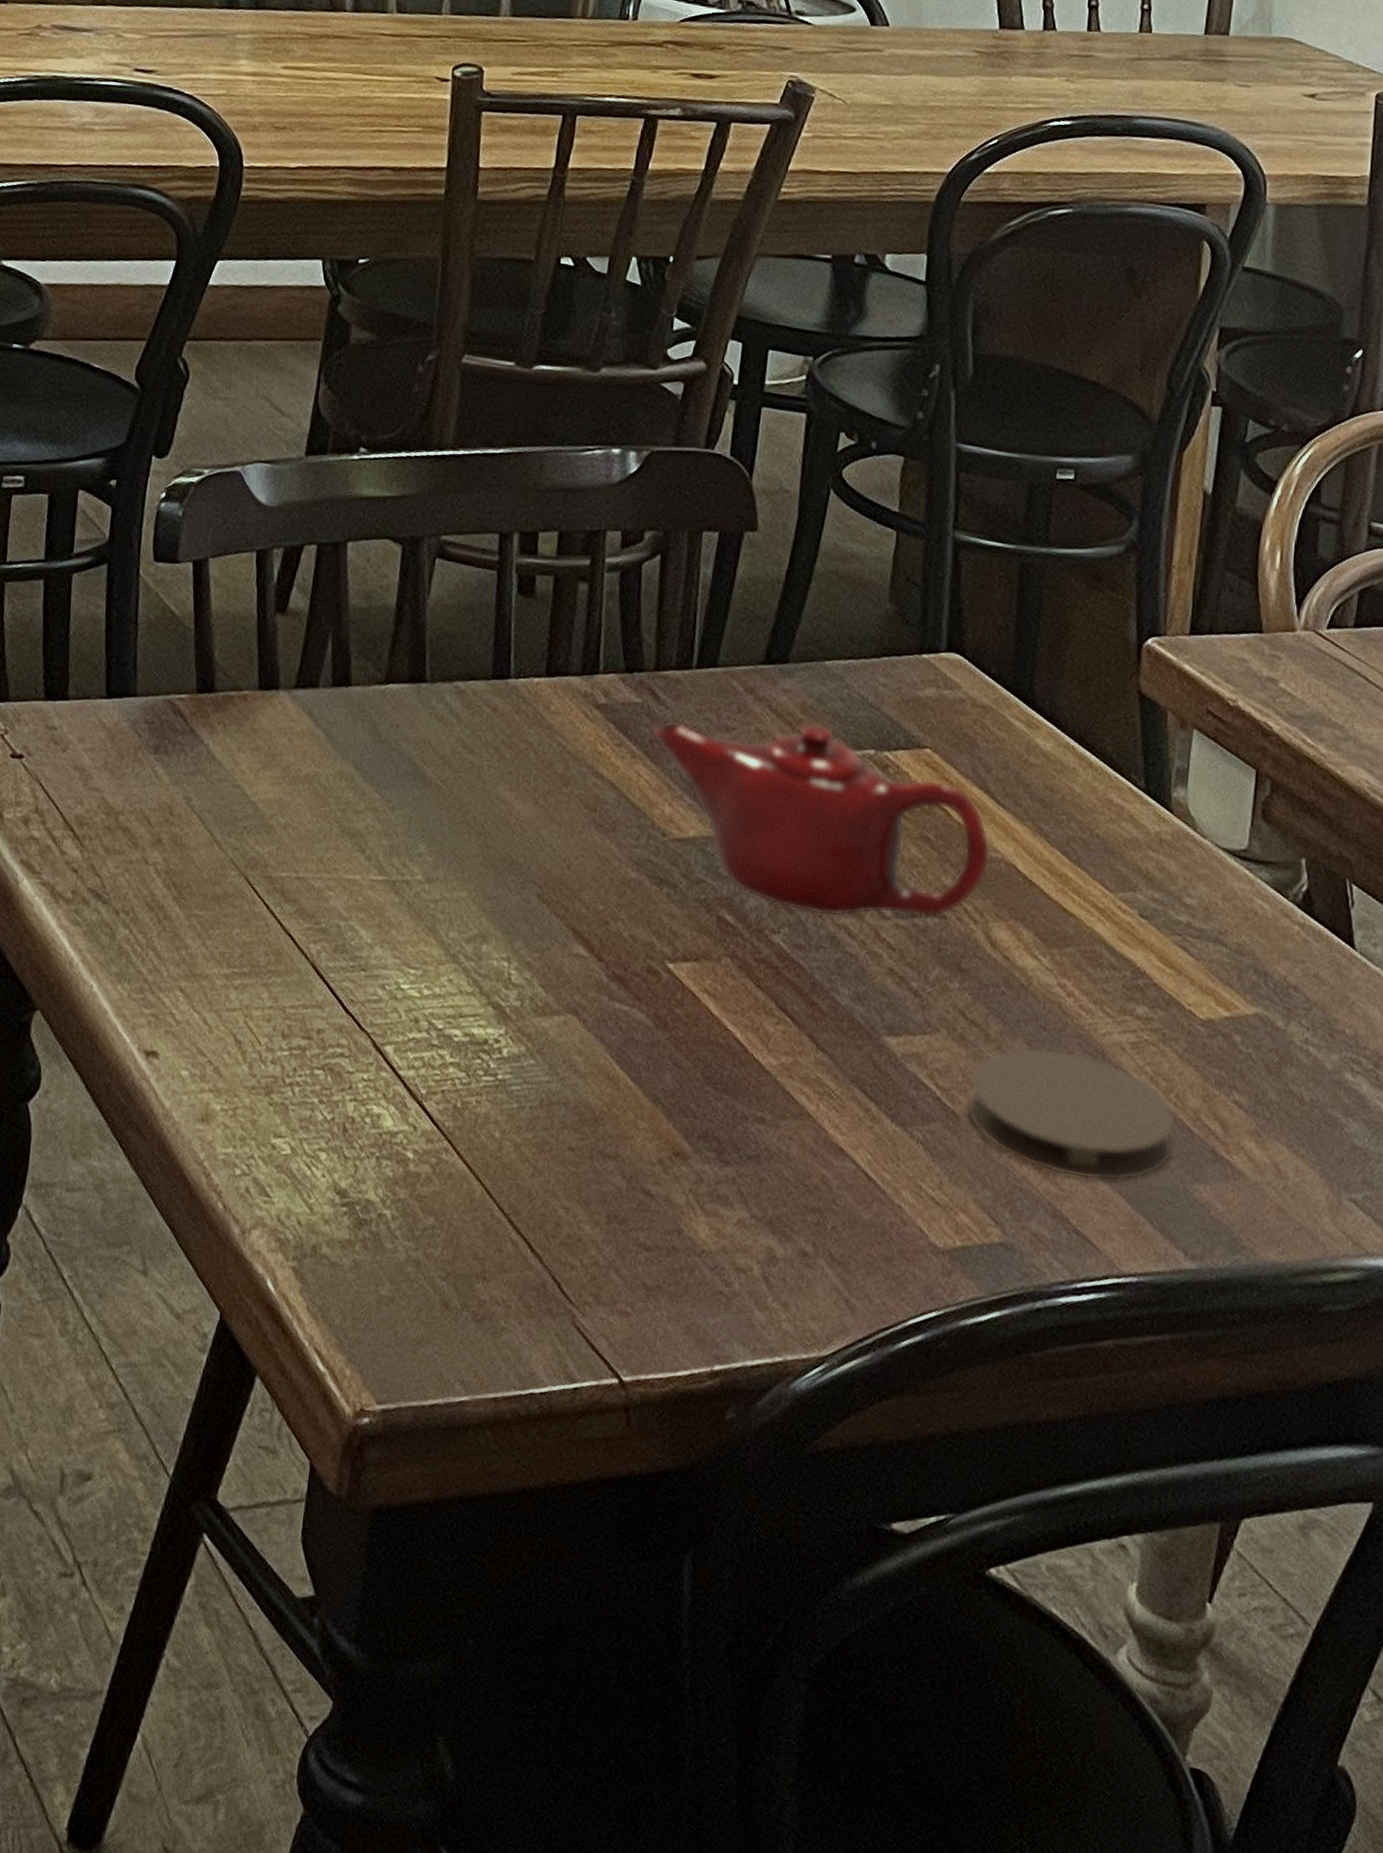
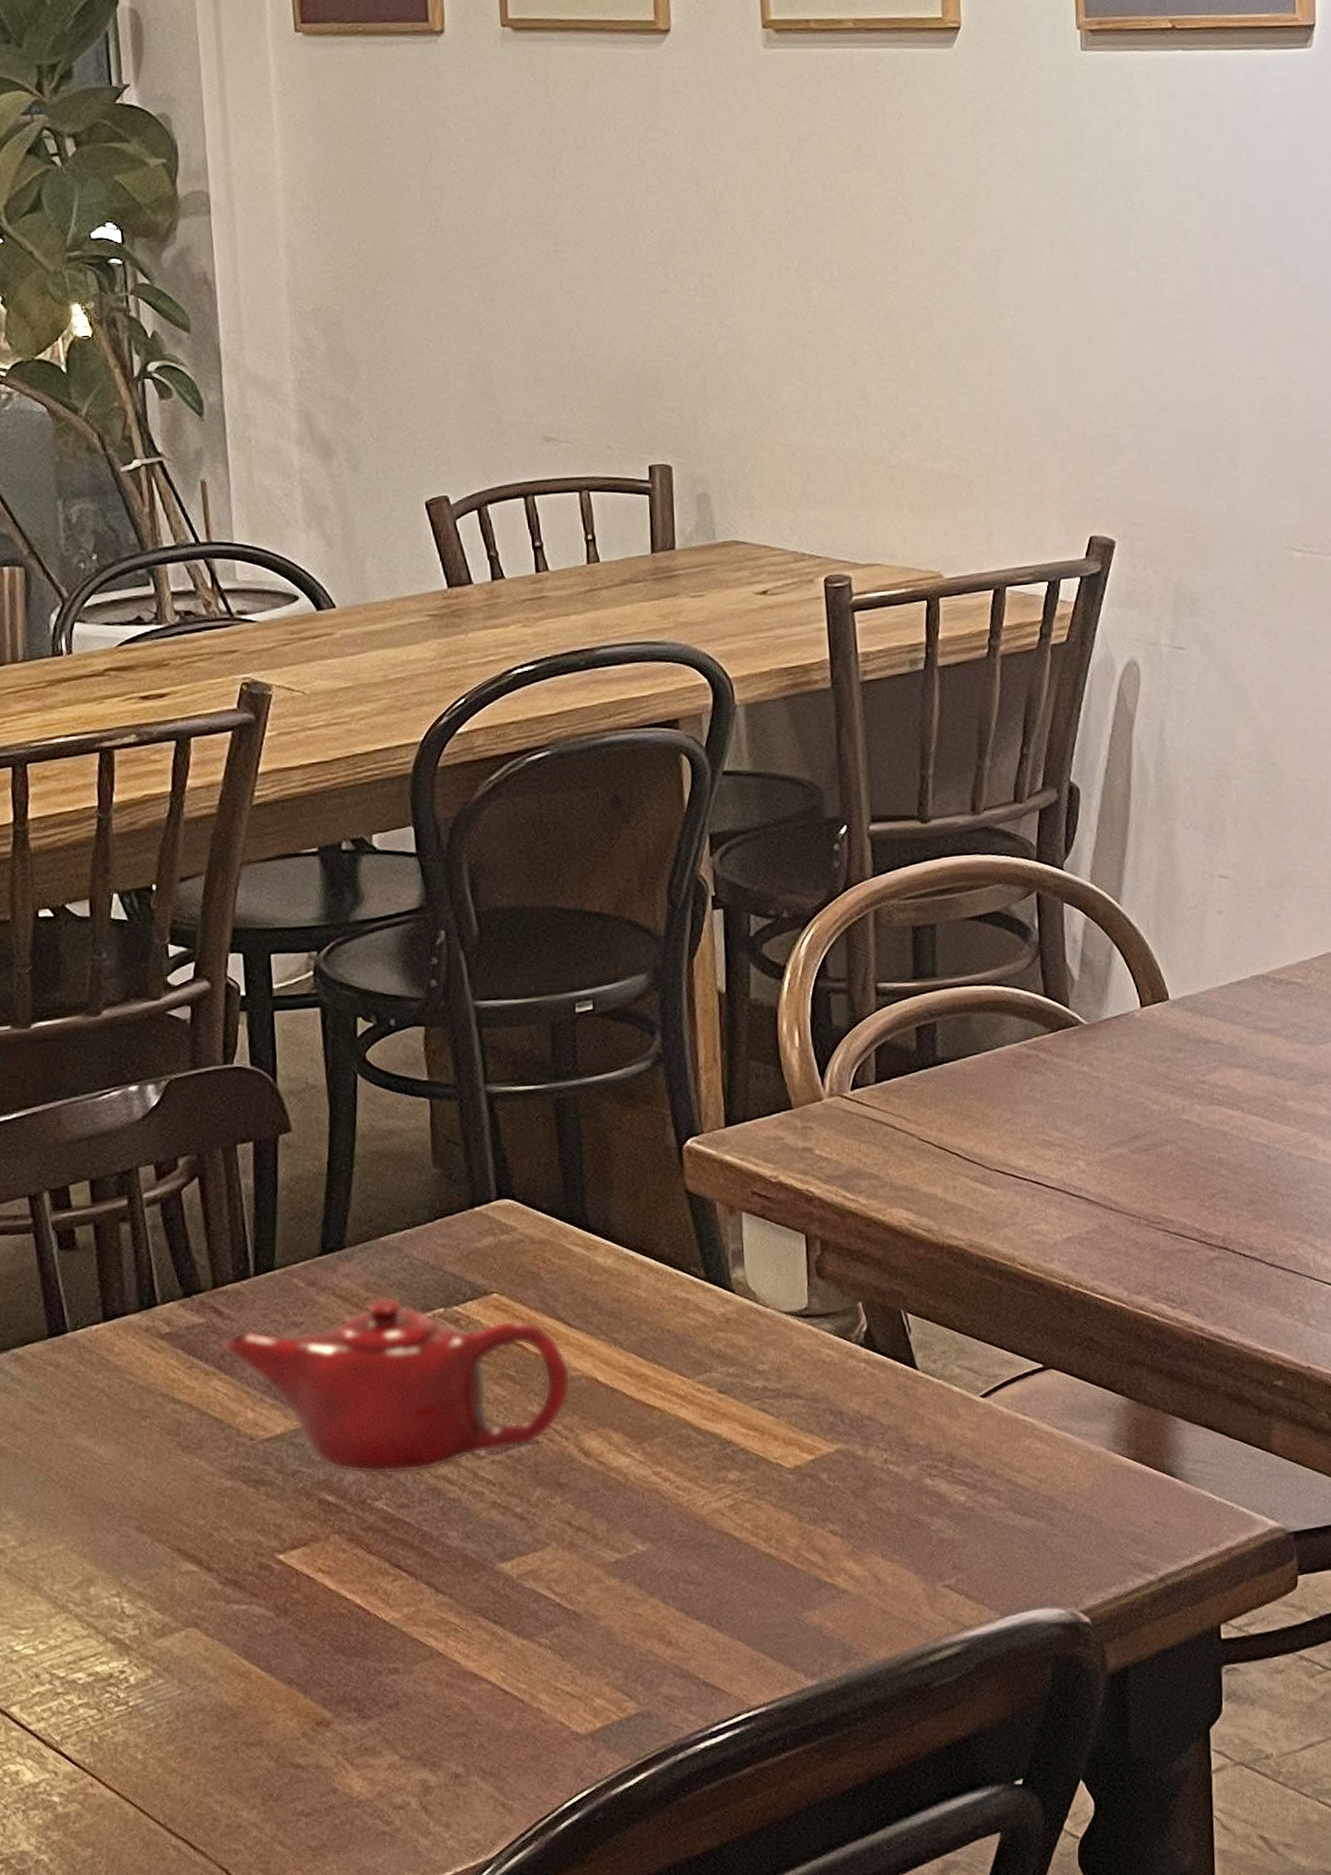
coaster: present [966,1047,1177,1182] -> none [584,1528,781,1640]

